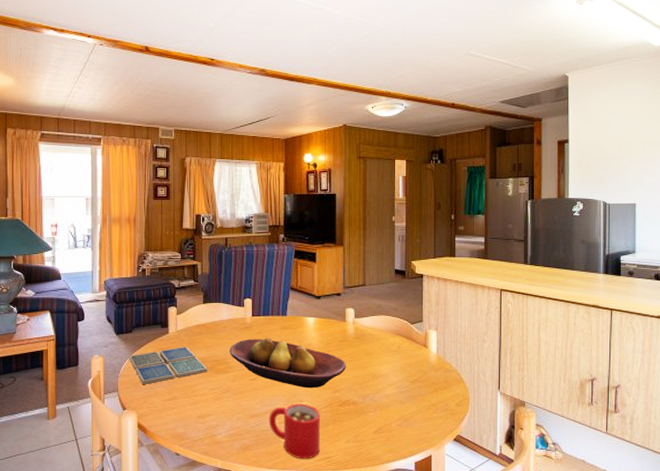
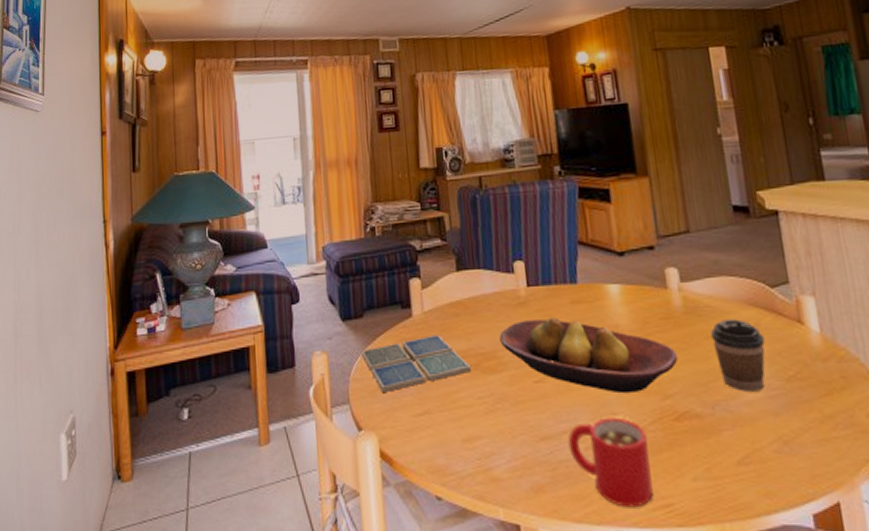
coffee cup: none [370,343,402,389] -> present [711,319,765,392]

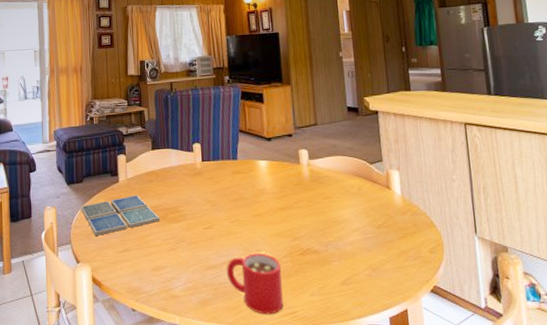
fruit bowl: present [499,317,679,394] -> none [181,183,305,237]
coffee cup: present [711,319,765,392] -> none [328,186,364,235]

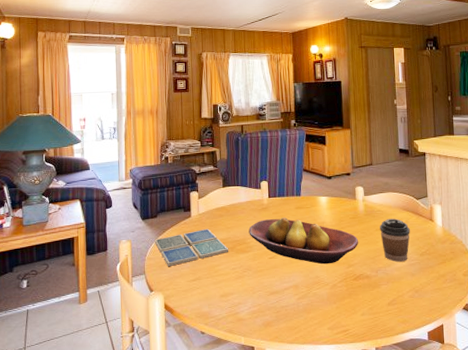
fruit bowl: none [181,183,305,237] -> present [249,218,359,265]
mug: present [226,253,283,315] -> none [288,279,337,333]
coffee cup: none [328,186,364,235] -> present [380,218,410,262]

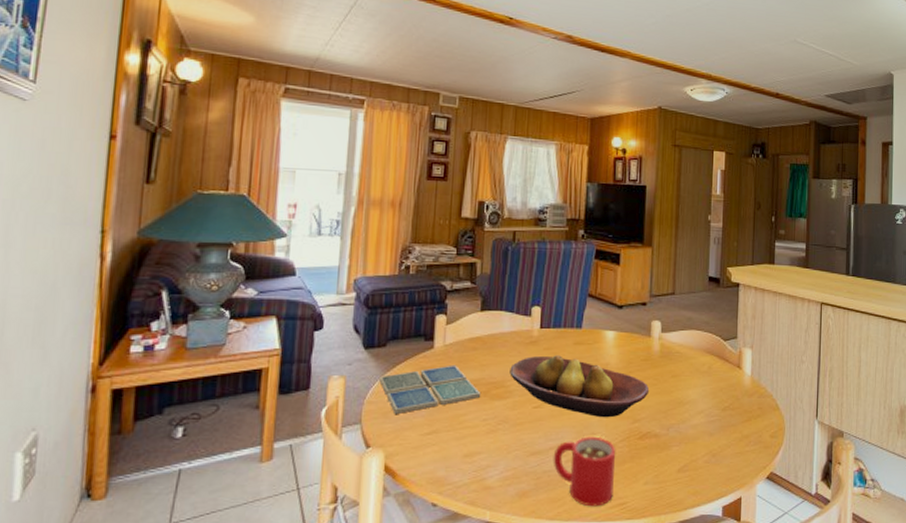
mug: none [288,279,337,333] -> present [553,436,616,507]
coffee cup: present [380,218,410,262] -> none [676,363,713,418]

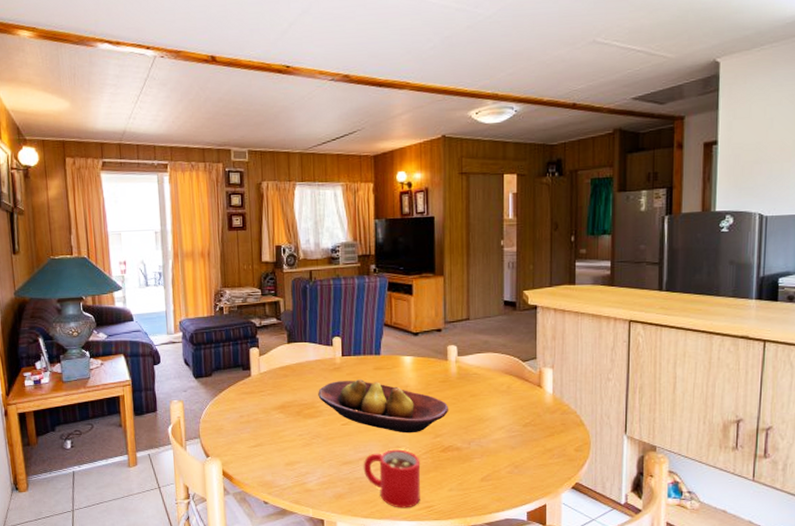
drink coaster: present [379,364,481,414] -> none [210,389,295,430]

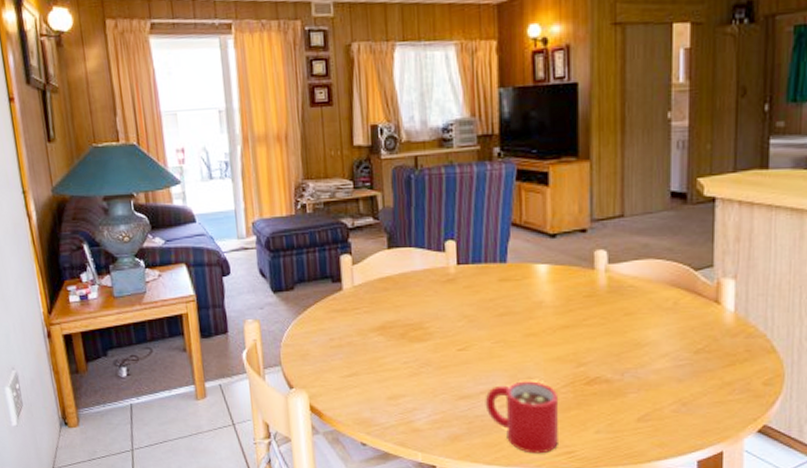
fruit bowl: present [318,379,449,434] -> none [427,294,597,361]

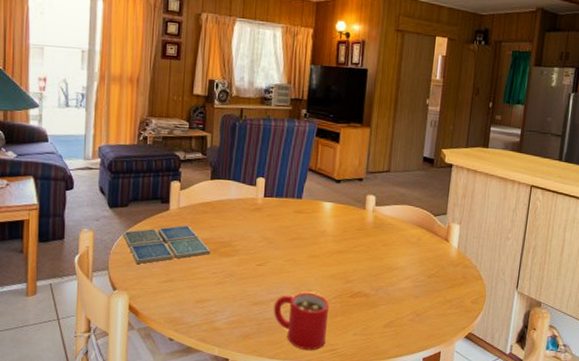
drink coaster: none [292,306,399,356] -> present [123,225,211,264]

